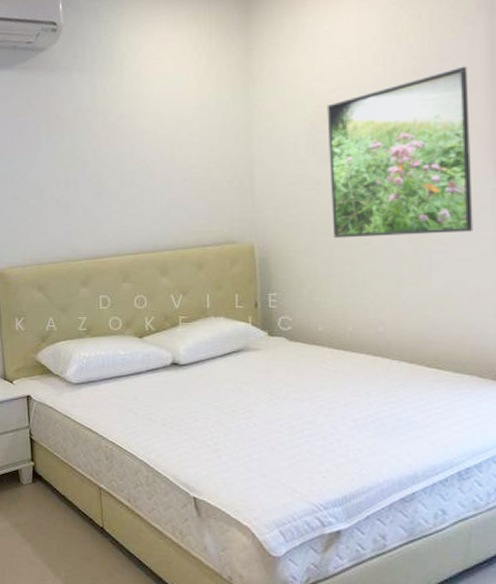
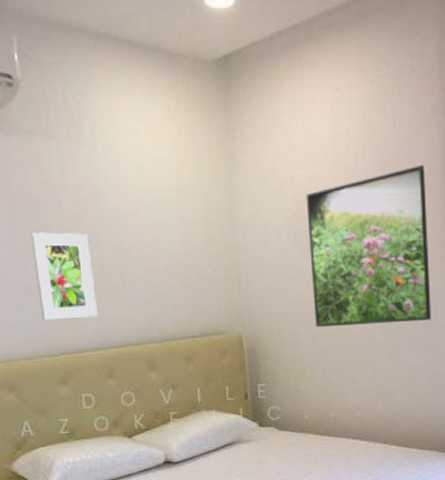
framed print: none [64,152,117,229] -> present [31,232,98,320]

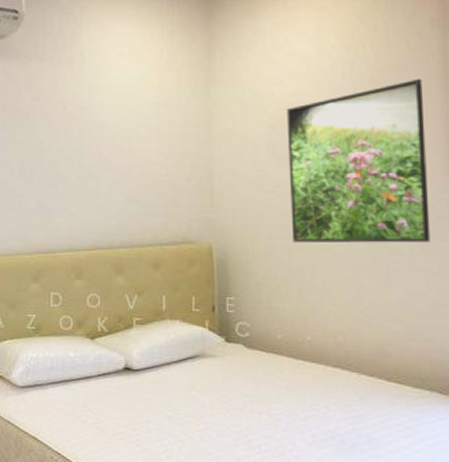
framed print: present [31,232,98,320] -> none [20,142,72,221]

